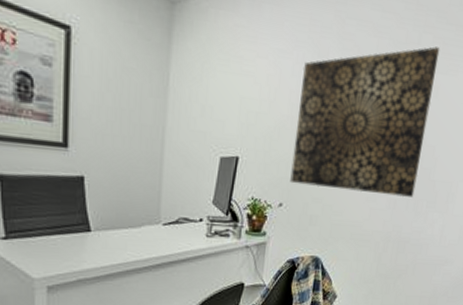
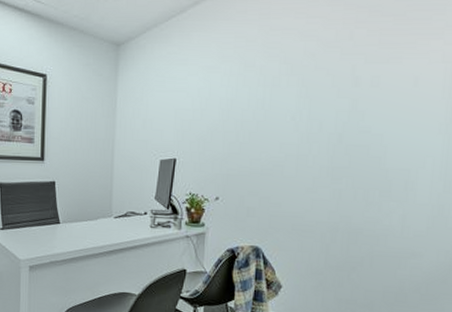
wall art: present [290,46,440,197] -> none [225,39,377,187]

